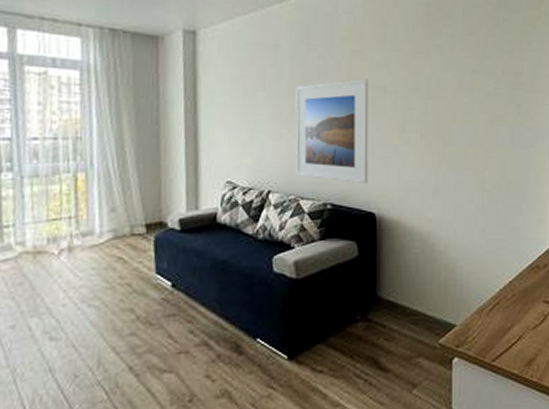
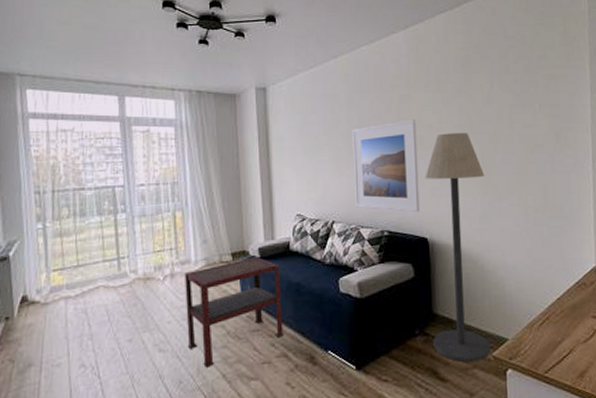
side table: none [85,230,206,359] -> present [184,257,285,368]
floor lamp: none [375,96,441,350] -> present [425,132,491,362]

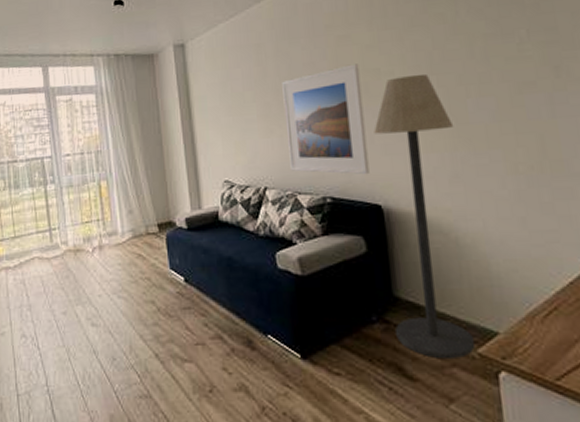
side table: present [184,257,285,368] -> none [111,228,218,345]

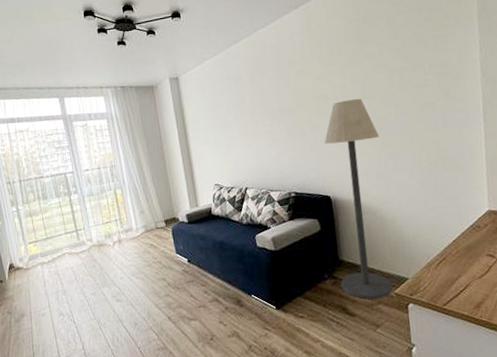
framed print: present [282,64,370,175] -> none [256,91,322,175]

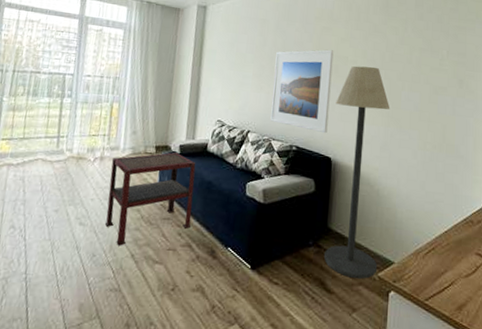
side table: none [128,222,215,312] -> present [105,152,196,246]
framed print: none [256,91,322,175] -> present [270,49,334,134]

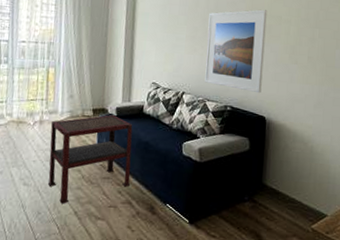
floor lamp: present [324,66,390,279] -> none [259,25,324,231]

